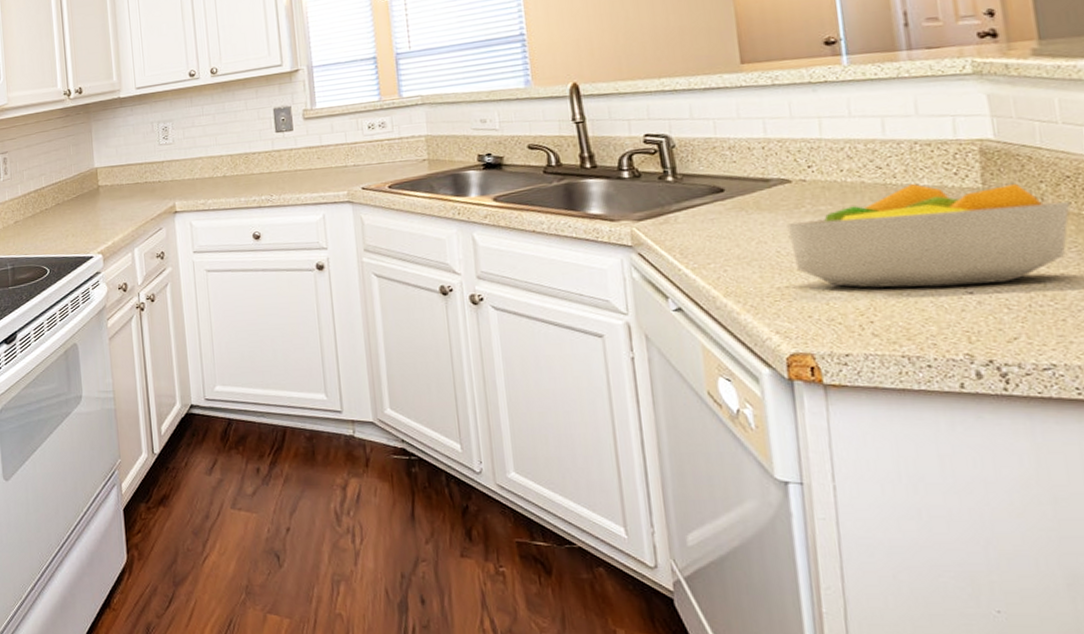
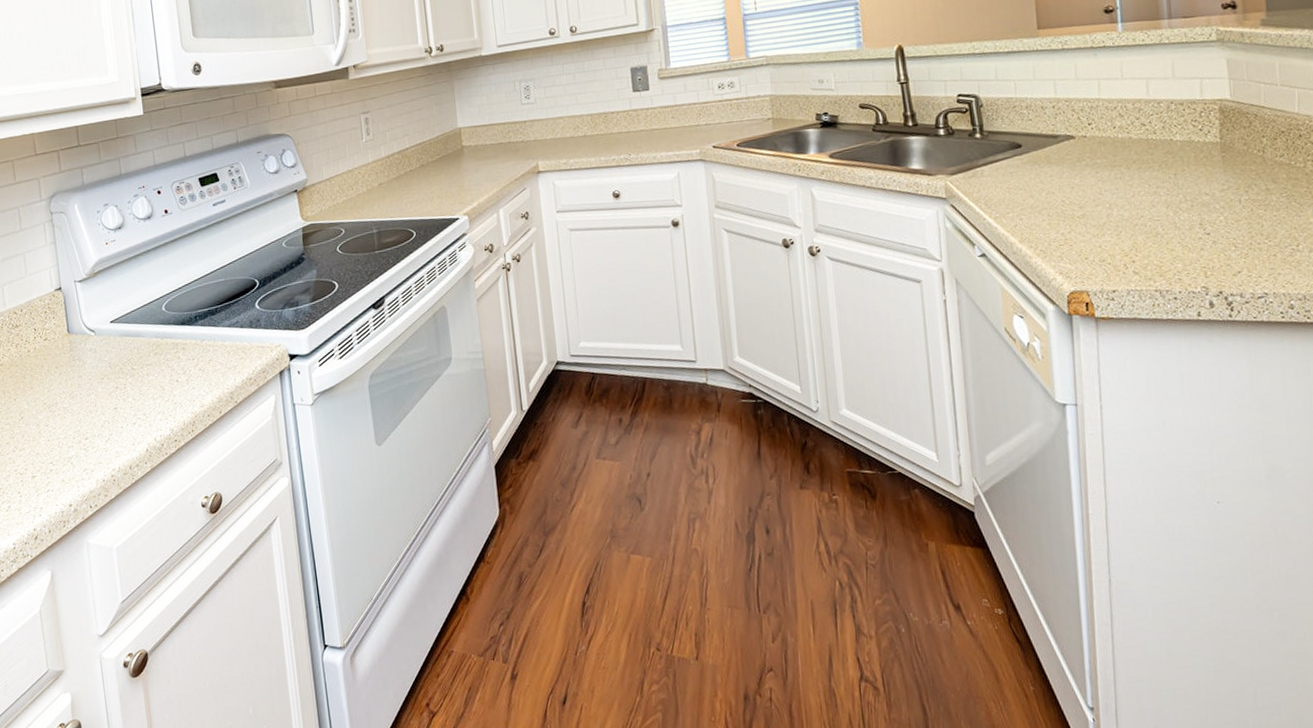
fruit bowl: present [787,183,1071,288] -> none [1070,138,1284,232]

